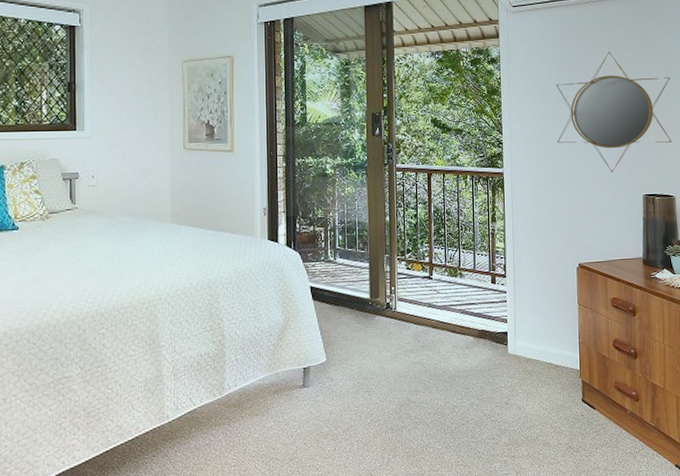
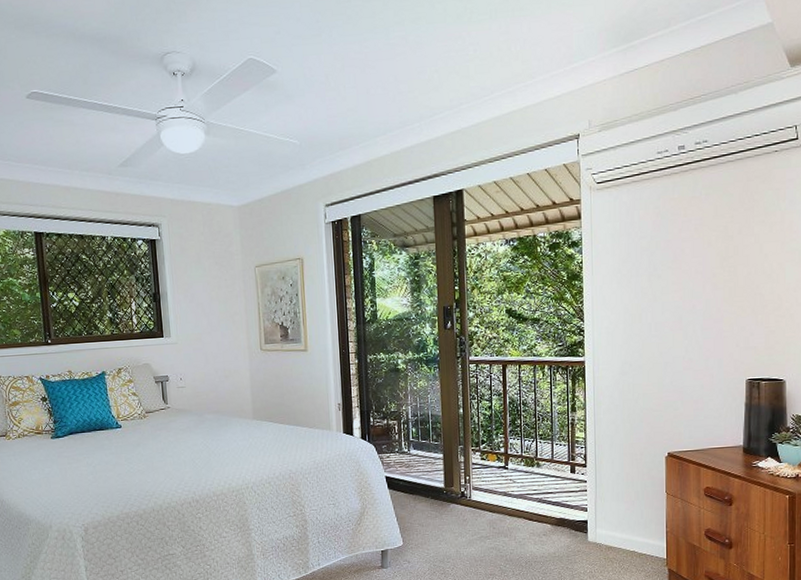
home mirror: present [556,51,672,172] -> none [646,224,786,356]

